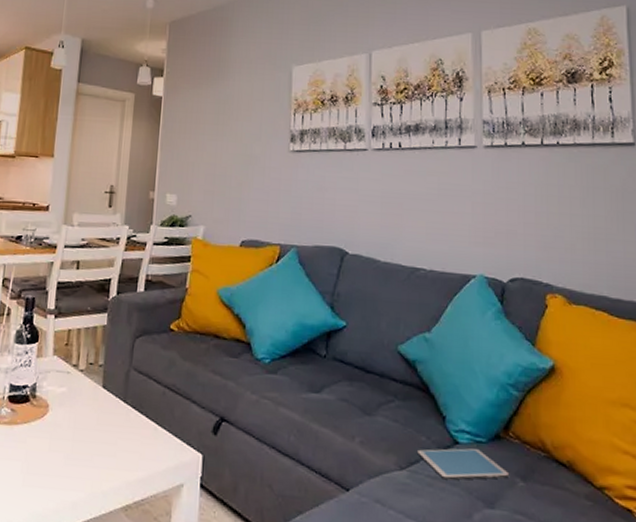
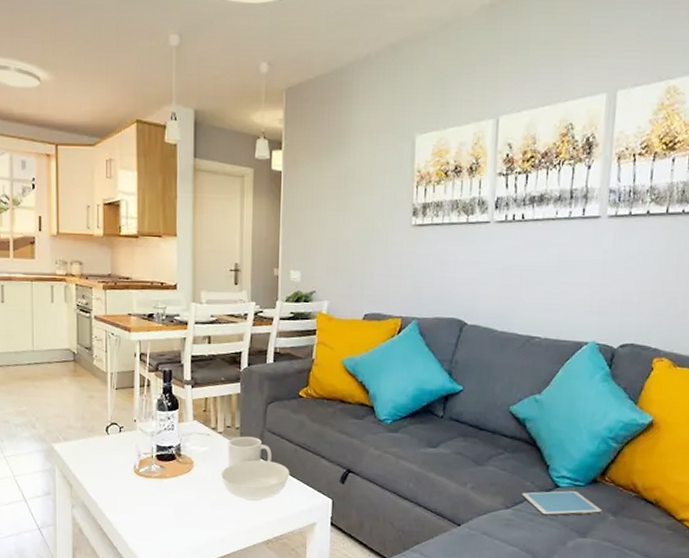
bowl: none [78,404,157,455] -> present [220,460,290,501]
mug: none [87,375,137,413] -> present [227,436,272,467]

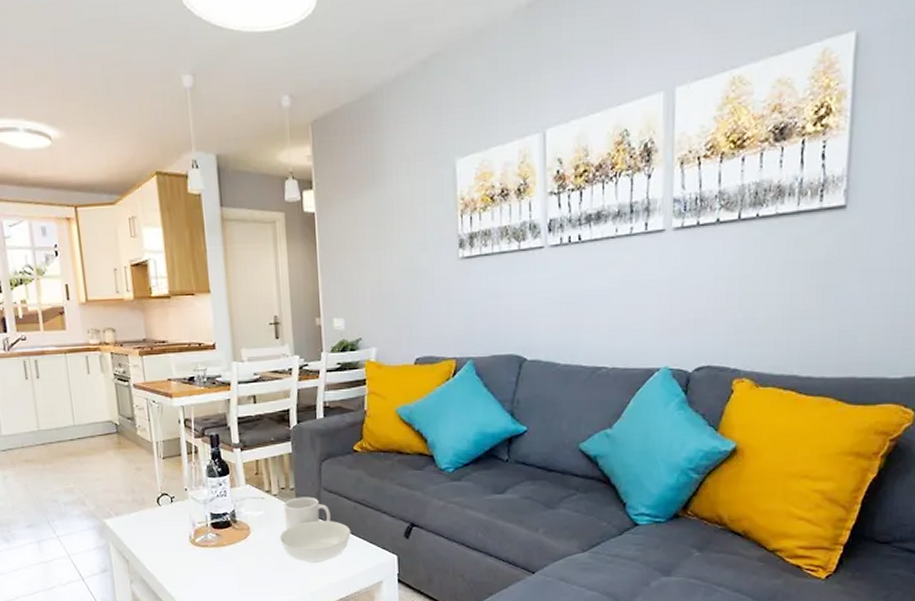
tablet: present [522,491,602,516] -> none [599,528,687,557]

